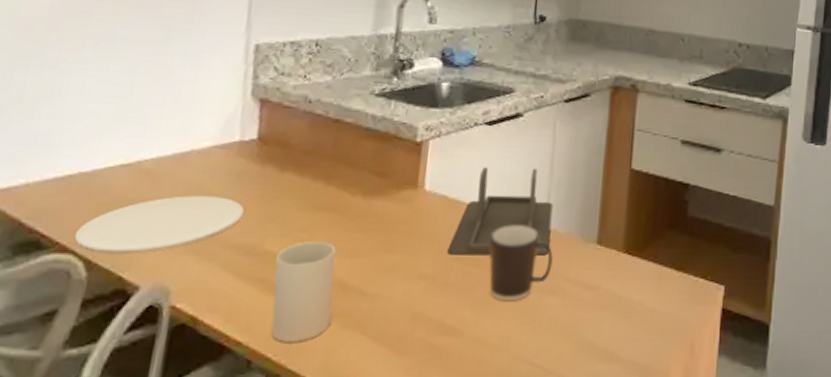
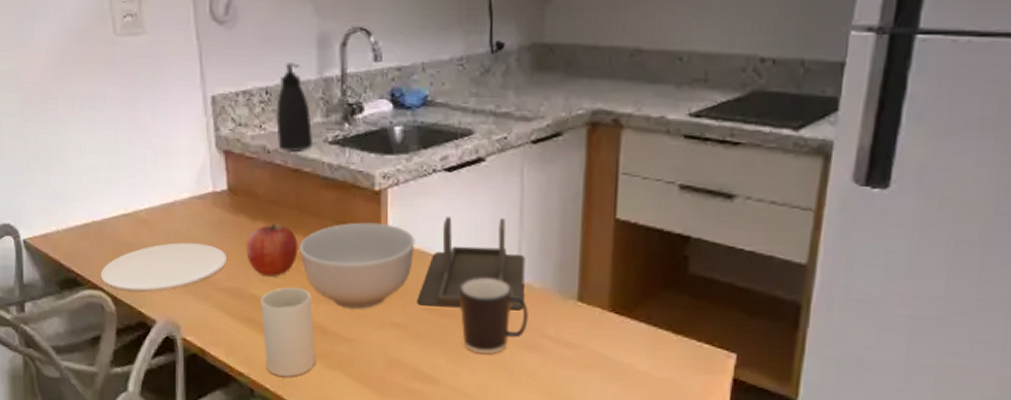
fruit: none [267,173,329,230] -> present [246,222,298,276]
soap dispenser: none [321,18,360,103] -> present [276,63,314,153]
bowl: none [328,172,452,261] -> present [298,222,415,309]

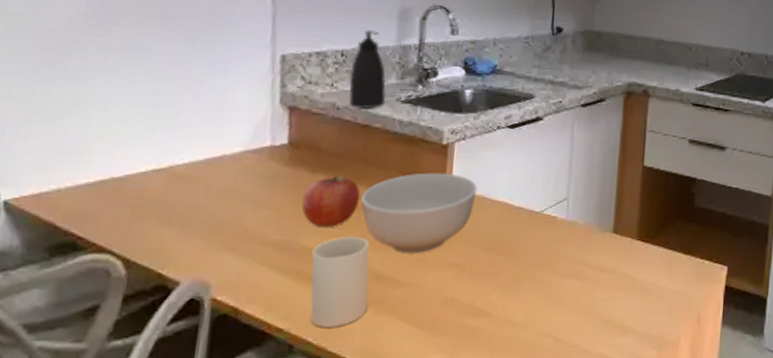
plate: present [100,242,226,293] -> none [110,197,278,252]
napkin holder: present [417,217,526,310] -> none [475,166,573,246]
mug: present [459,277,528,355] -> none [513,217,573,285]

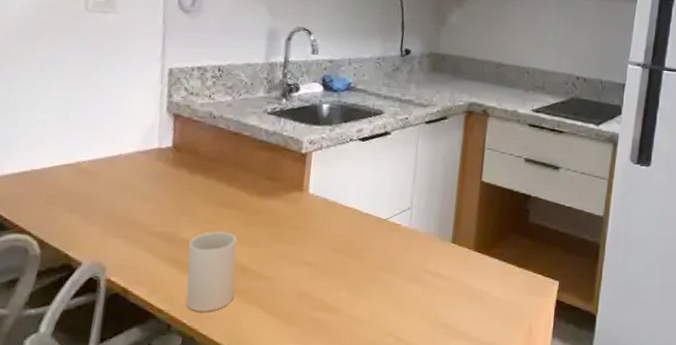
fruit: present [301,175,361,227] -> none [181,176,231,222]
soap dispenser: present [348,30,387,110] -> none [223,48,255,119]
bowl: present [360,172,477,253] -> none [230,178,331,250]

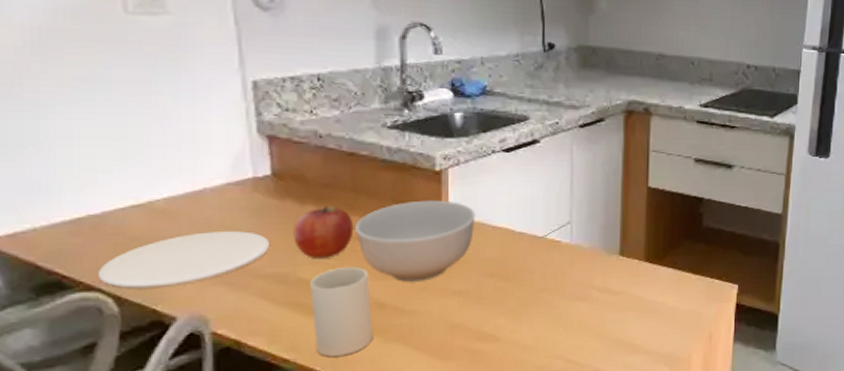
plate: none [29,191,163,237] -> present [97,231,269,289]
fruit: none [181,176,231,222] -> present [293,205,354,258]
bowl: none [230,178,331,250] -> present [354,200,476,282]

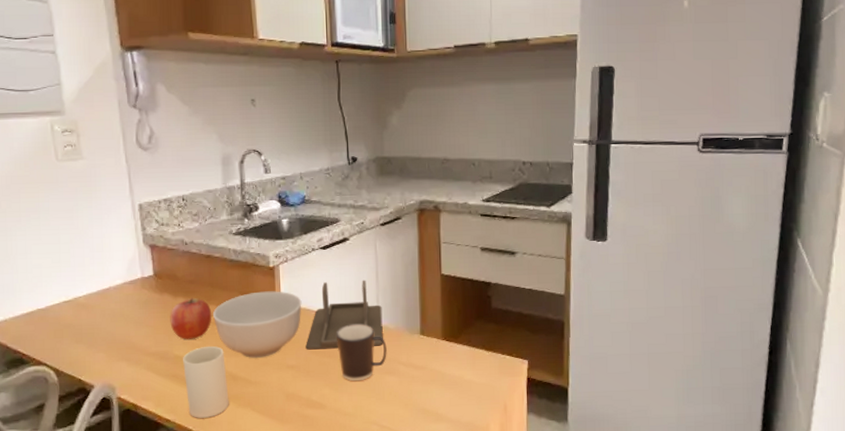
plate: present [97,231,269,289] -> none [44,319,154,364]
napkin holder: none [478,190,576,272] -> present [306,280,383,350]
mug: none [518,242,579,310] -> present [337,324,387,382]

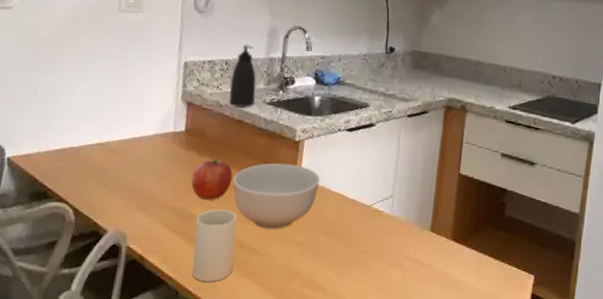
soap dispenser: none [191,177,221,243] -> present [228,45,256,108]
napkin holder: present [306,280,383,350] -> none [316,163,397,236]
mug: present [337,324,387,382] -> none [346,209,396,269]

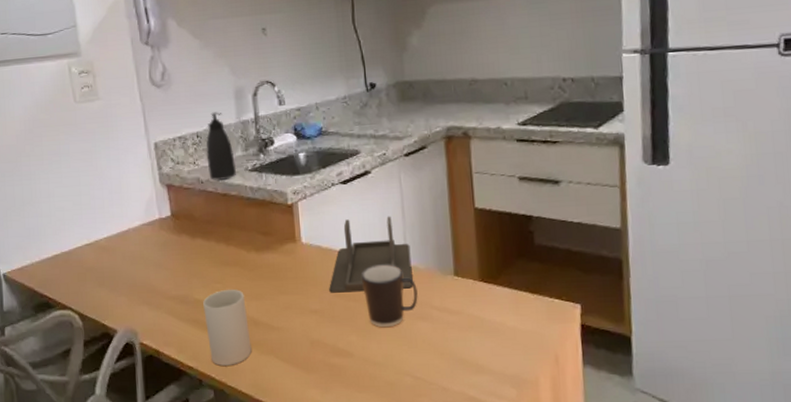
fruit: present [191,158,233,200] -> none [188,238,231,283]
bowl: present [232,163,320,229] -> none [231,230,324,302]
napkin holder: none [316,163,397,236] -> present [329,216,413,293]
mug: none [346,209,396,269] -> present [362,264,418,328]

